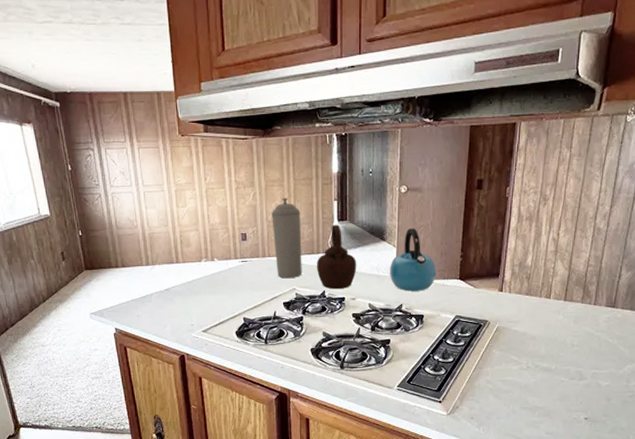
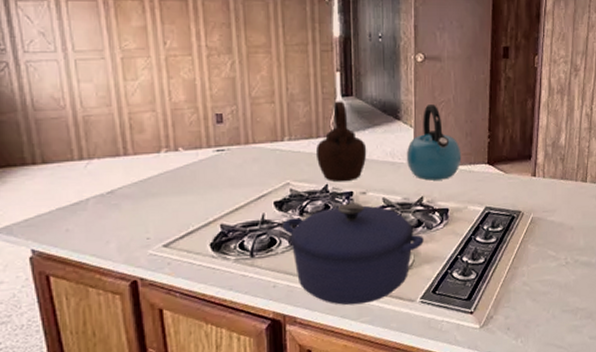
canister: present [272,198,302,279] -> none [256,68,298,171]
cooking pot: none [289,306,402,387] -> present [282,203,424,306]

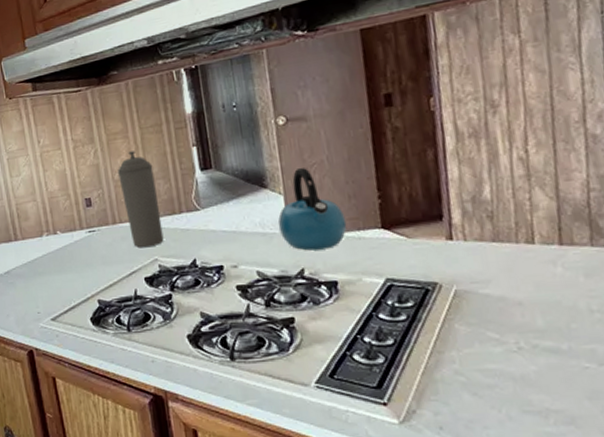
canister: none [256,68,298,171] -> present [118,151,164,248]
cooking pot: present [282,203,424,306] -> none [154,277,312,386]
teapot: present [315,101,367,181] -> none [180,174,234,256]

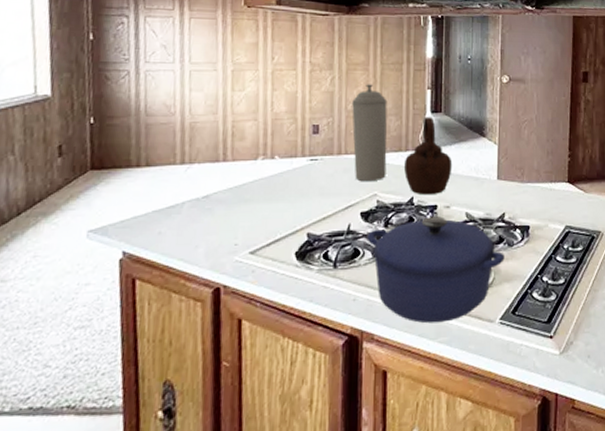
cooking pot: none [154,277,312,386] -> present [366,216,505,324]
teapot: none [180,174,234,256] -> present [403,117,453,194]
kettle: present [277,168,347,251] -> none [489,123,543,197]

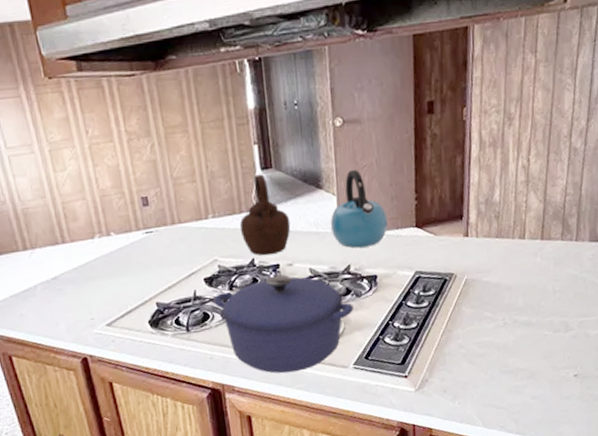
canister: present [352,84,387,182] -> none [177,146,224,249]
kettle: none [489,123,543,197] -> present [330,170,388,248]

